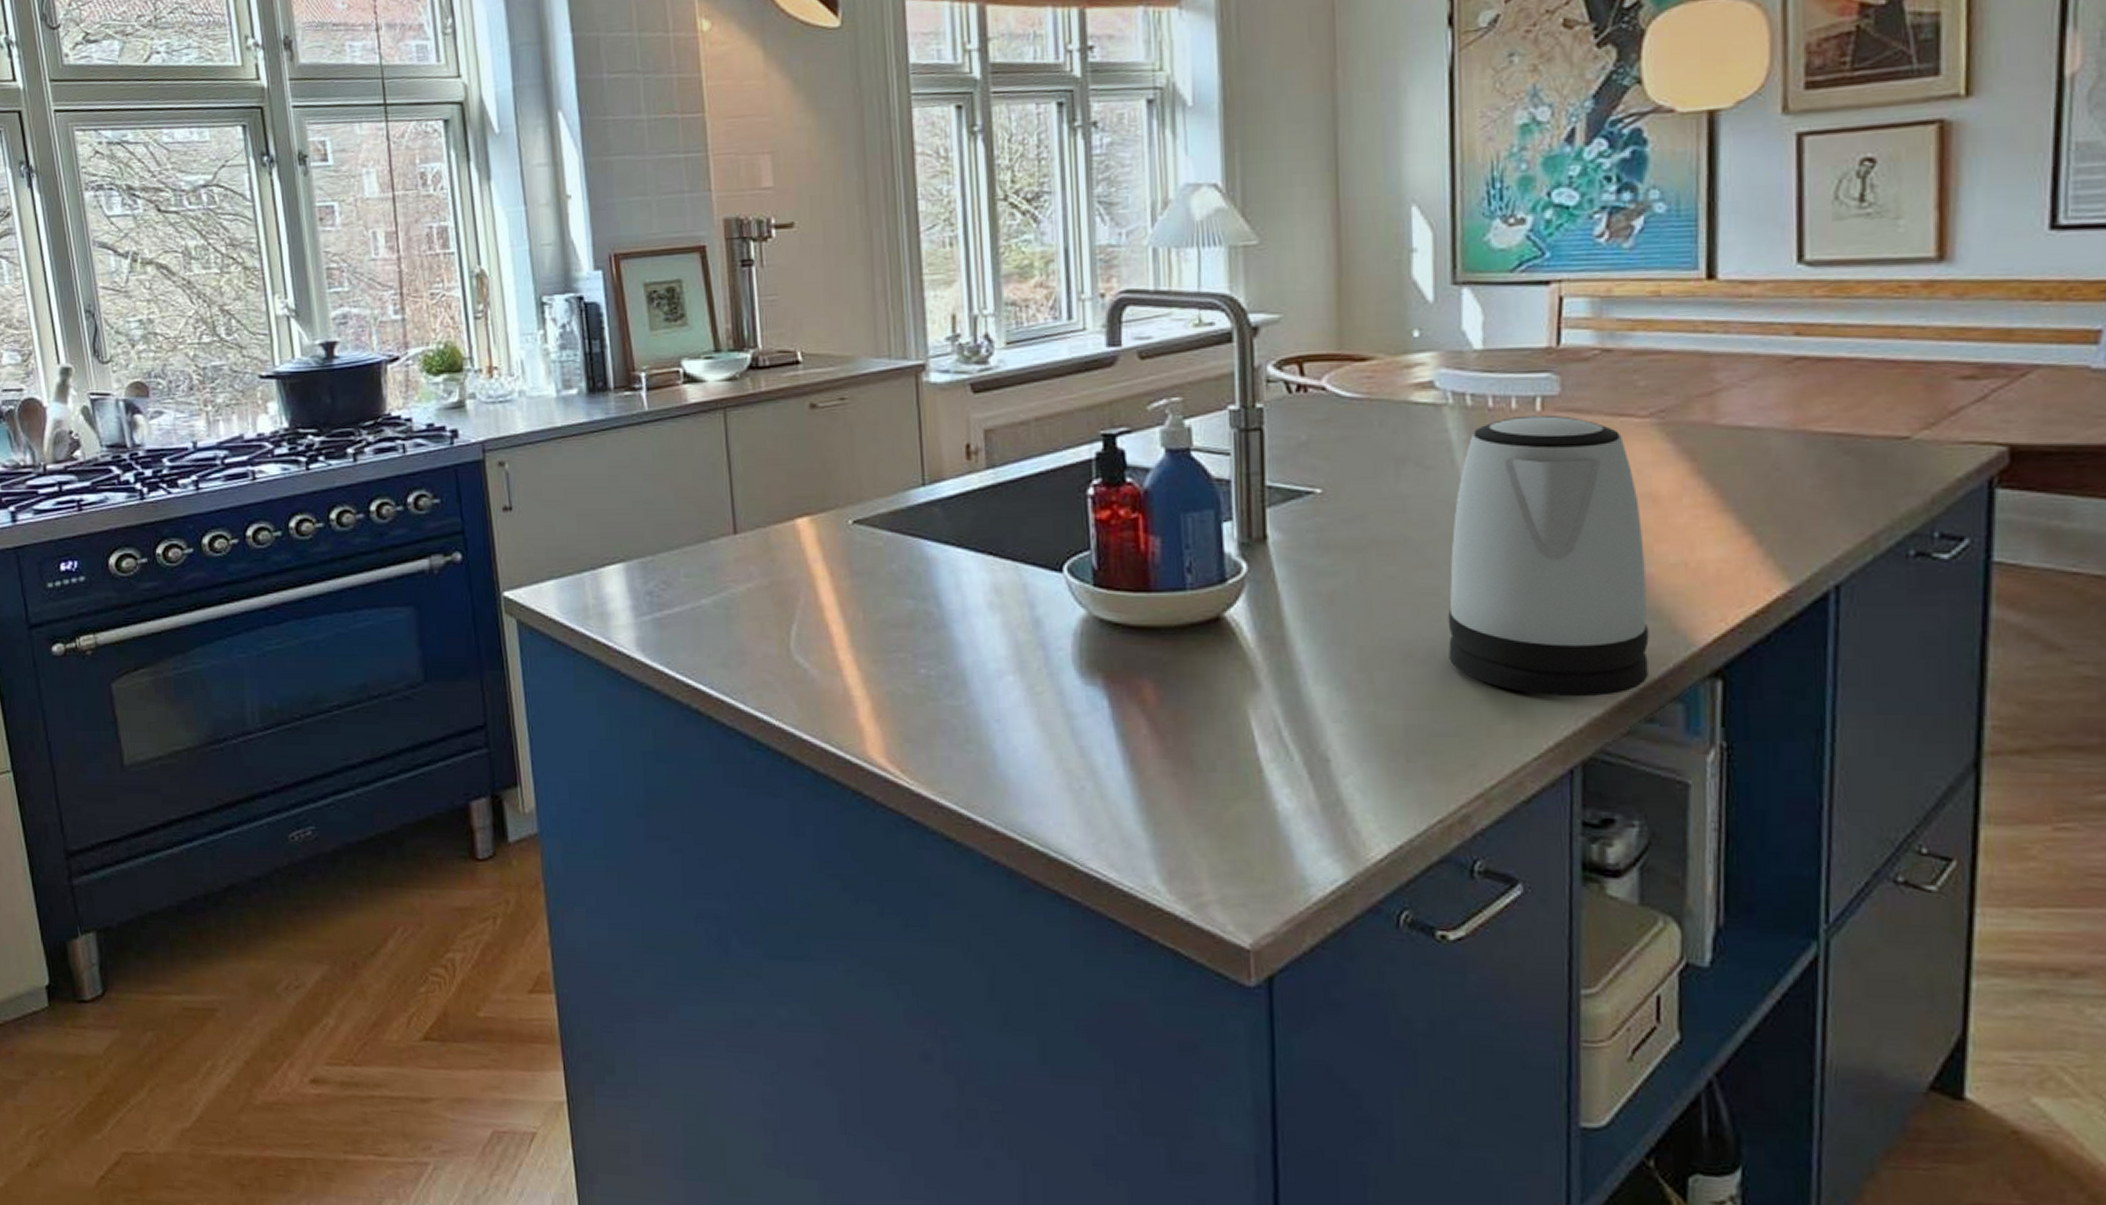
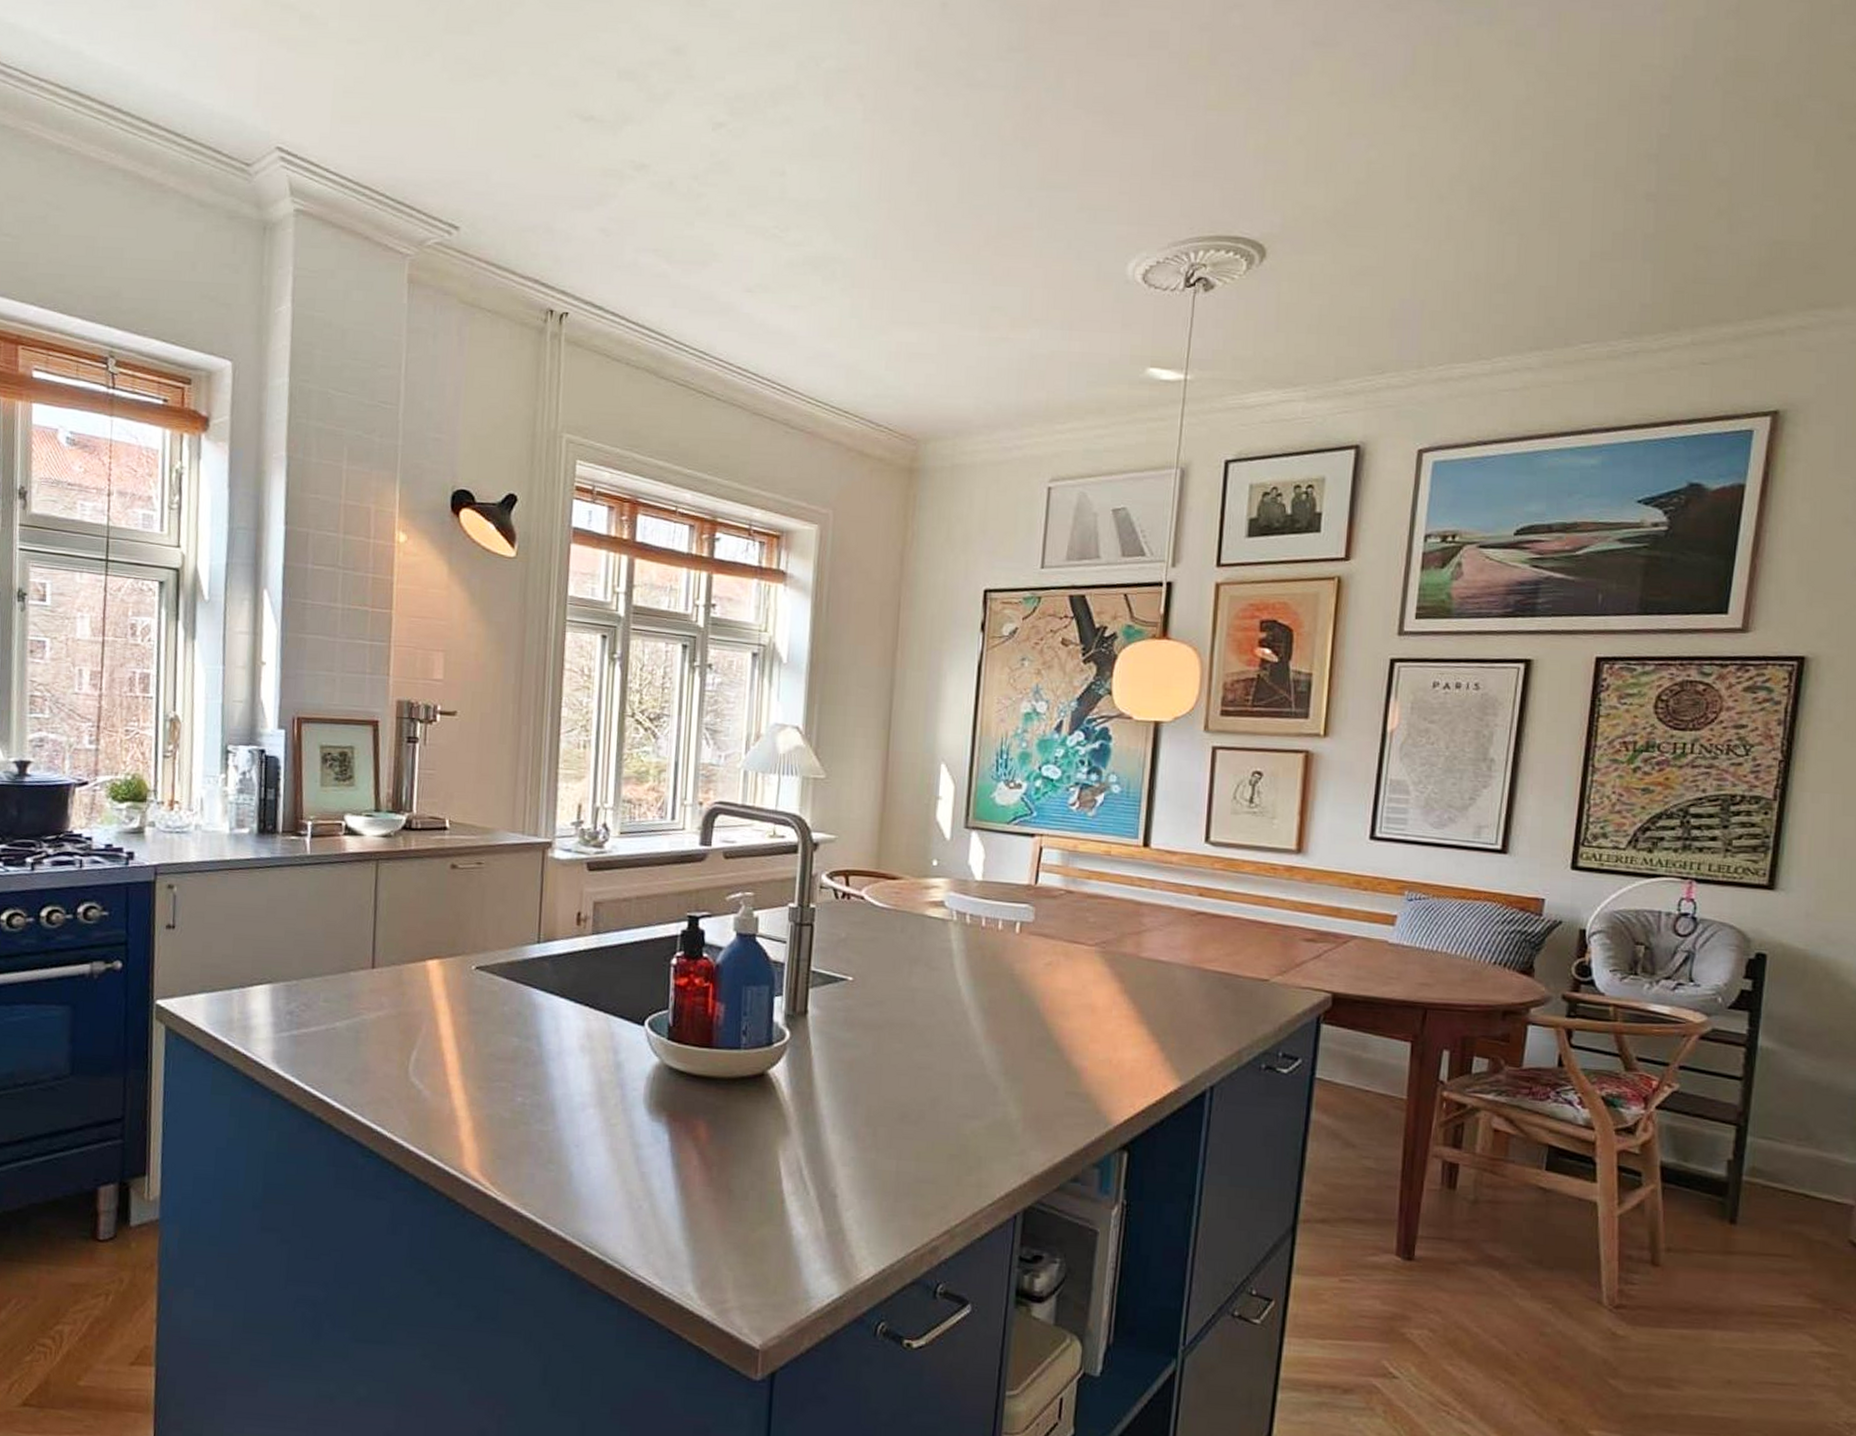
kettle: present [1447,414,1649,697] -> none [934,935,1082,1159]

